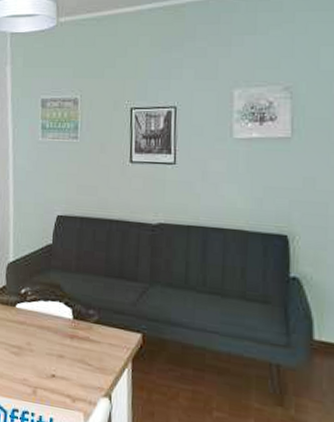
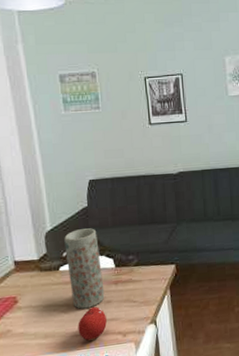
vase: none [24,267,59,358] -> present [64,228,105,309]
fruit: none [26,356,57,395] -> present [78,307,107,341]

